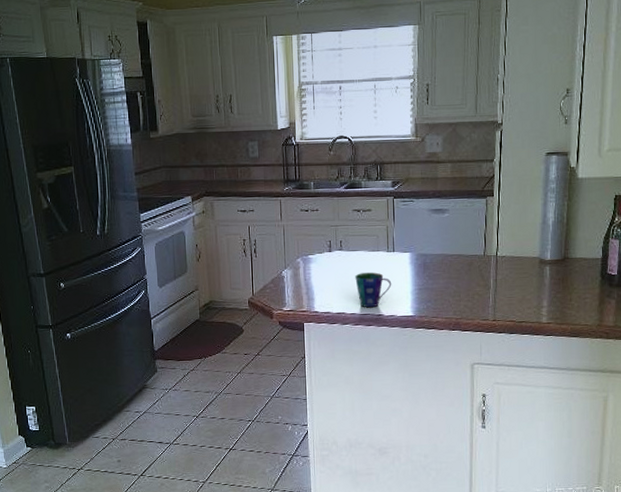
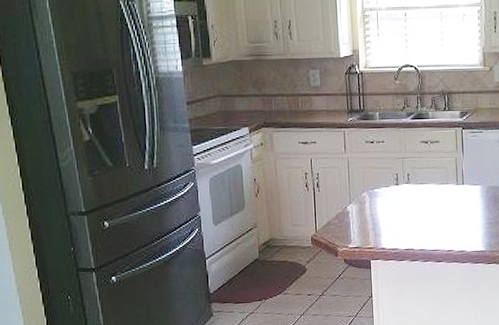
cup: present [355,272,392,308] -> none [423,206,462,243]

